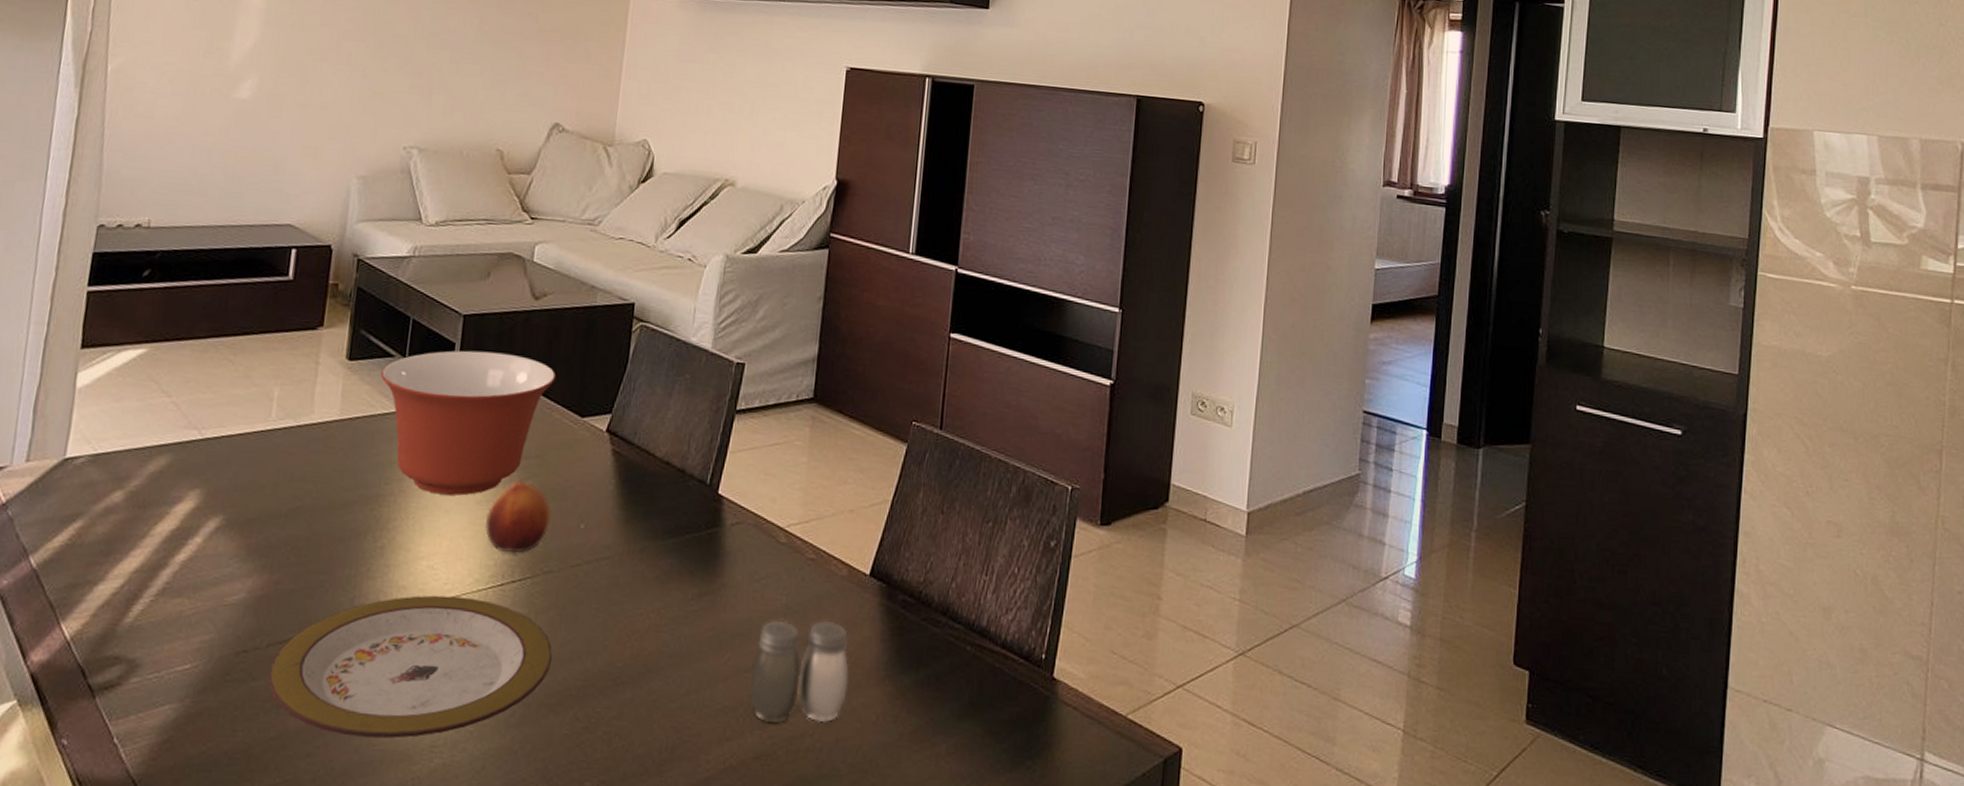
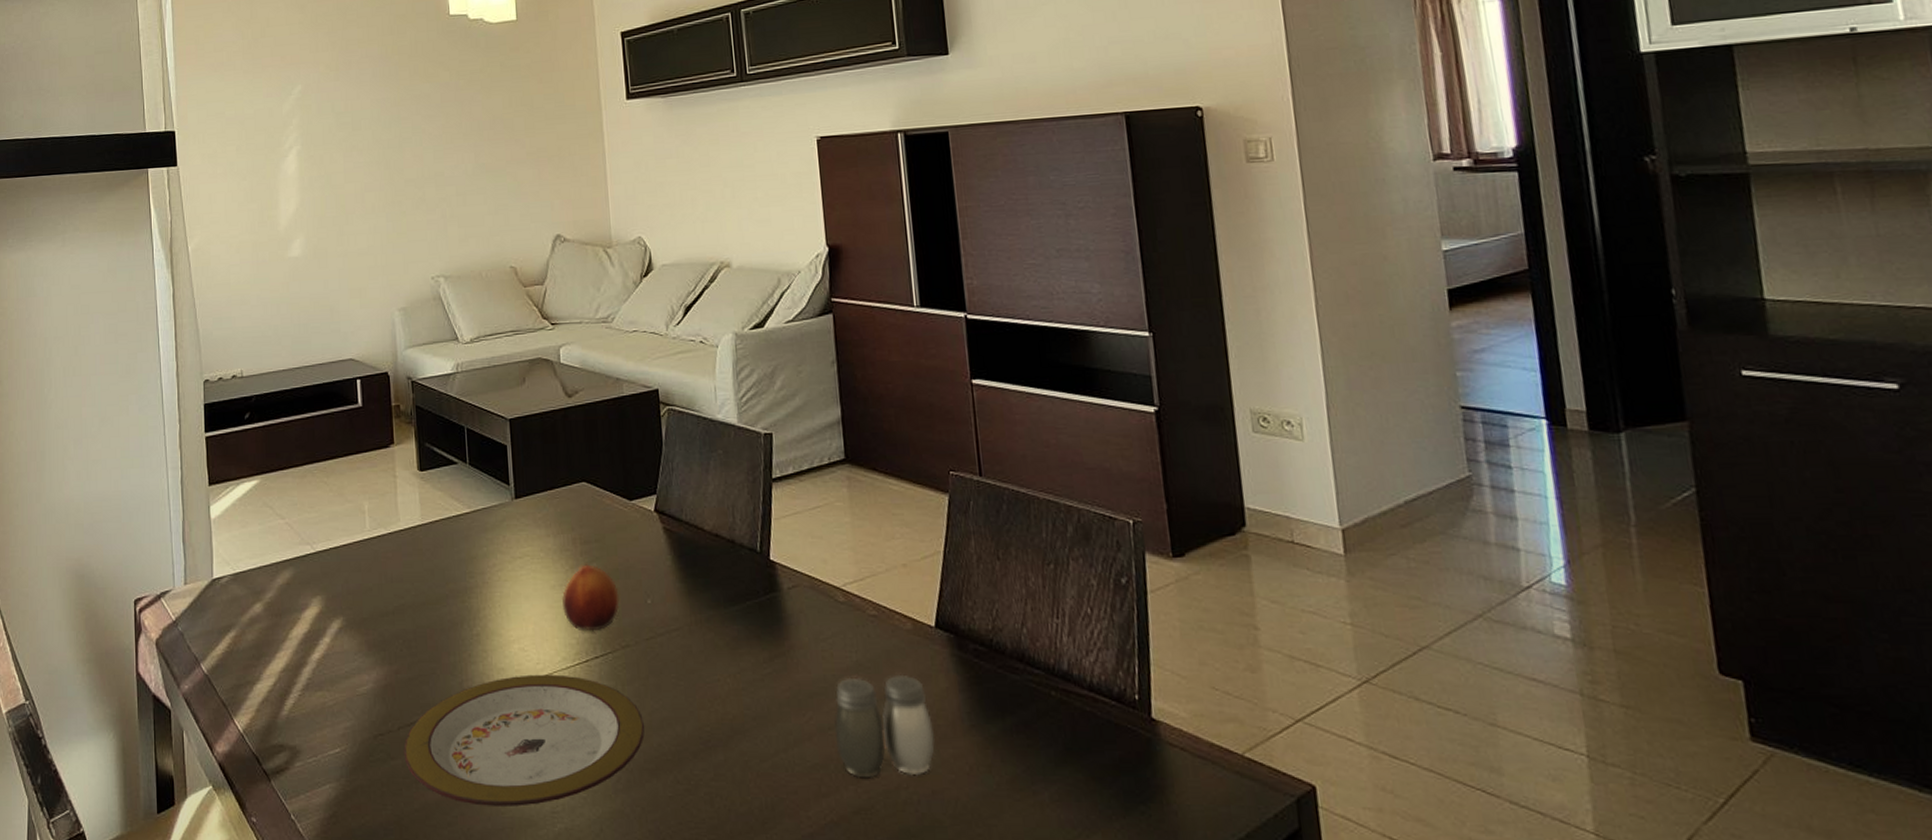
mixing bowl: present [380,350,557,496] -> none [448,449,601,583]

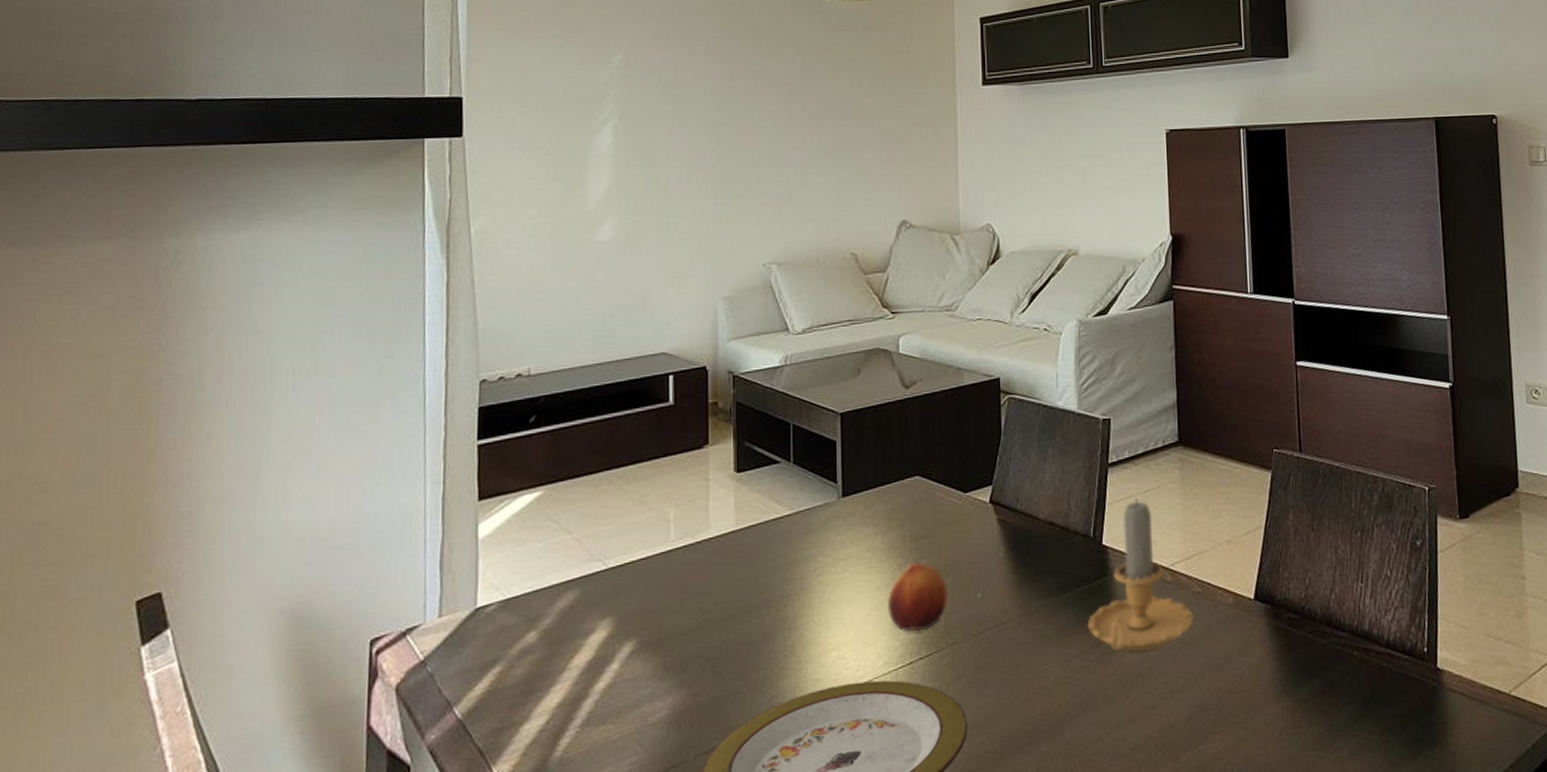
candle: none [758,516,870,670] -> present [1087,499,1194,652]
salt and pepper shaker: present [834,674,935,778] -> none [1156,648,1249,755]

